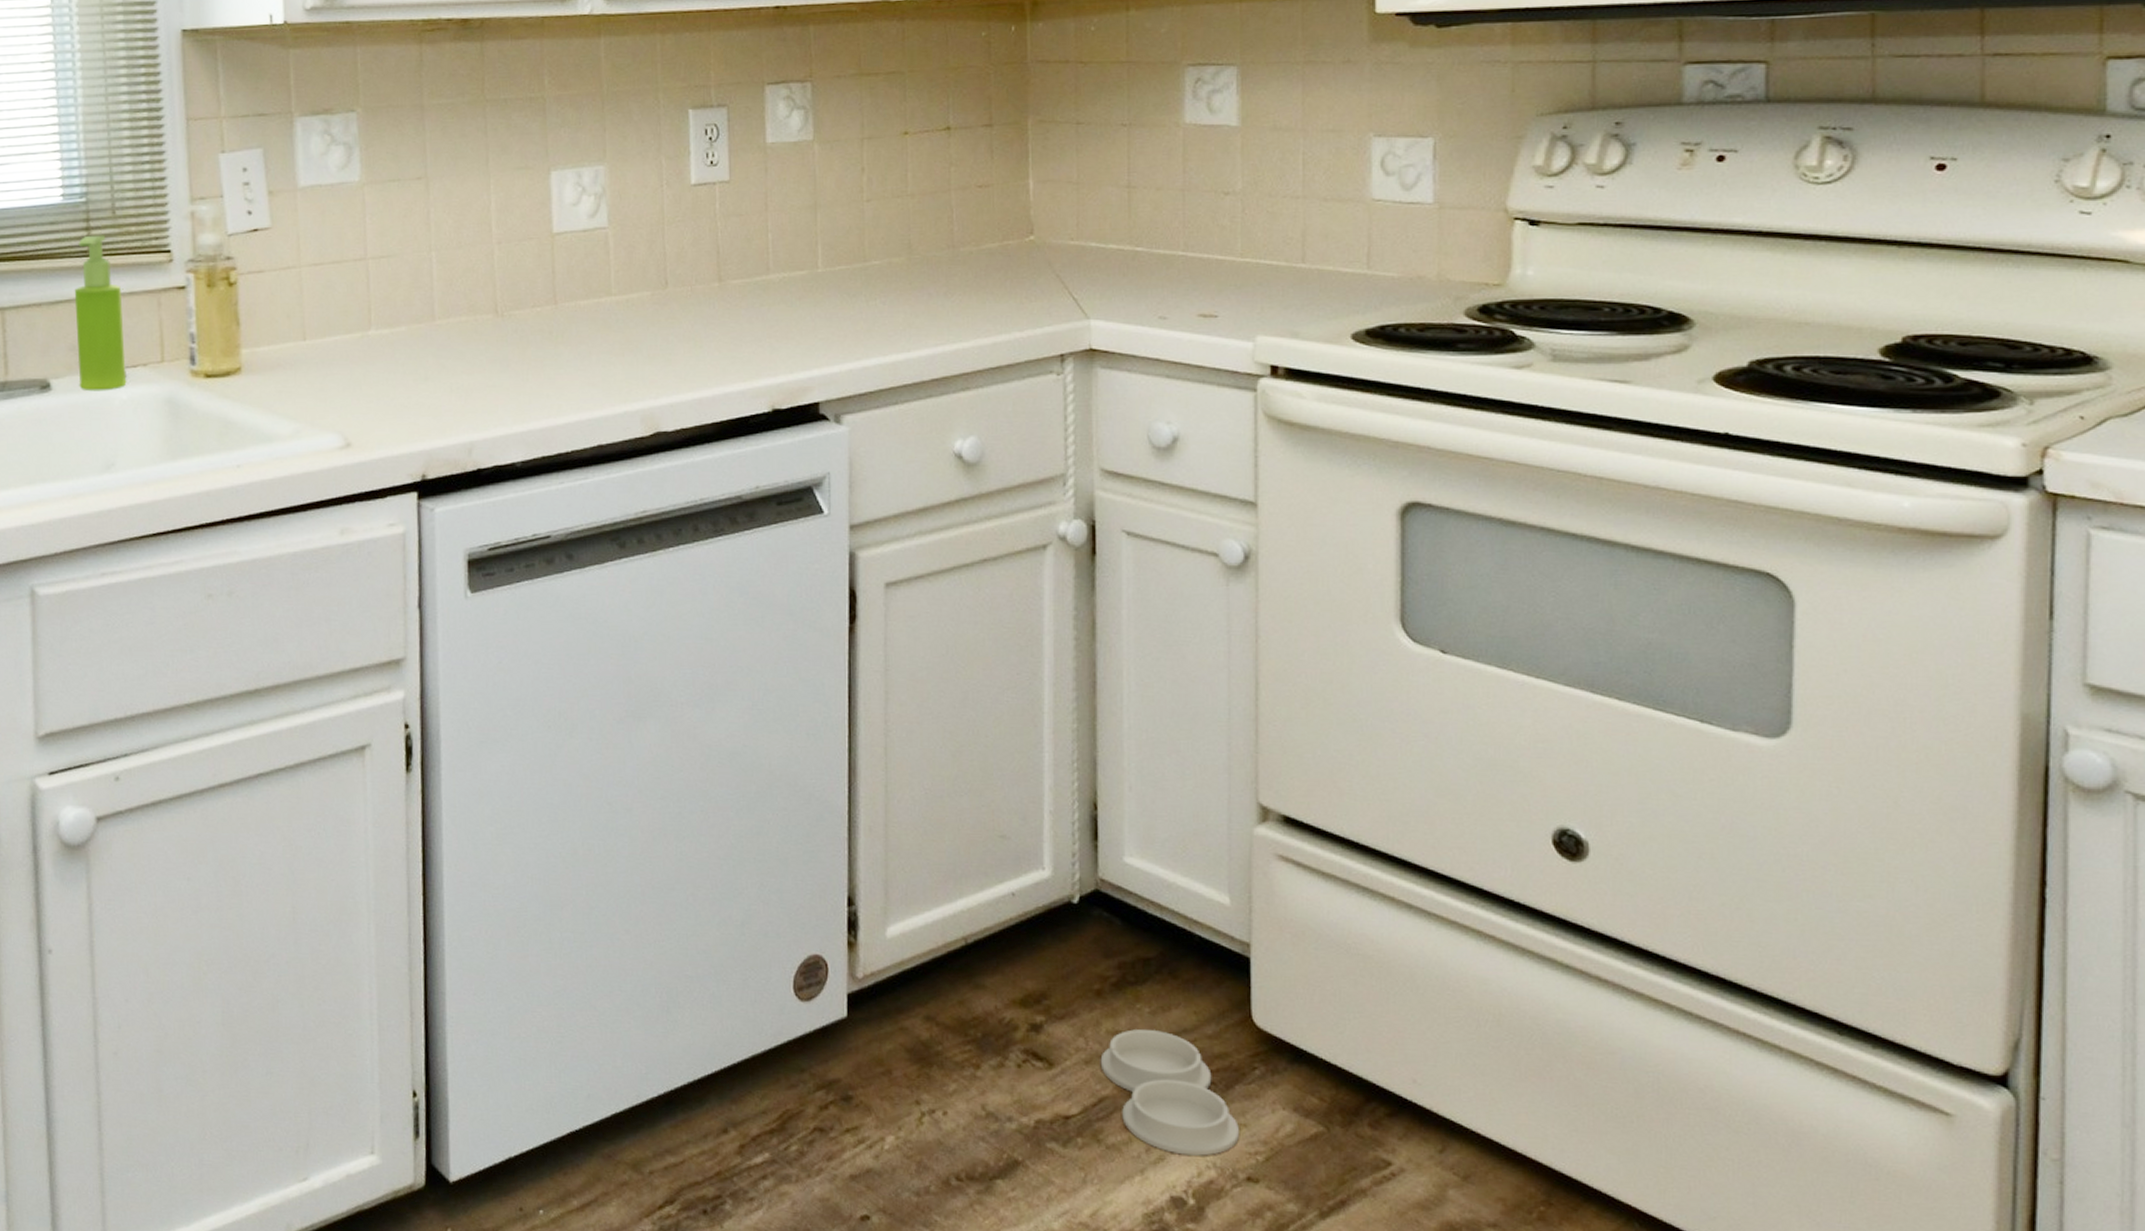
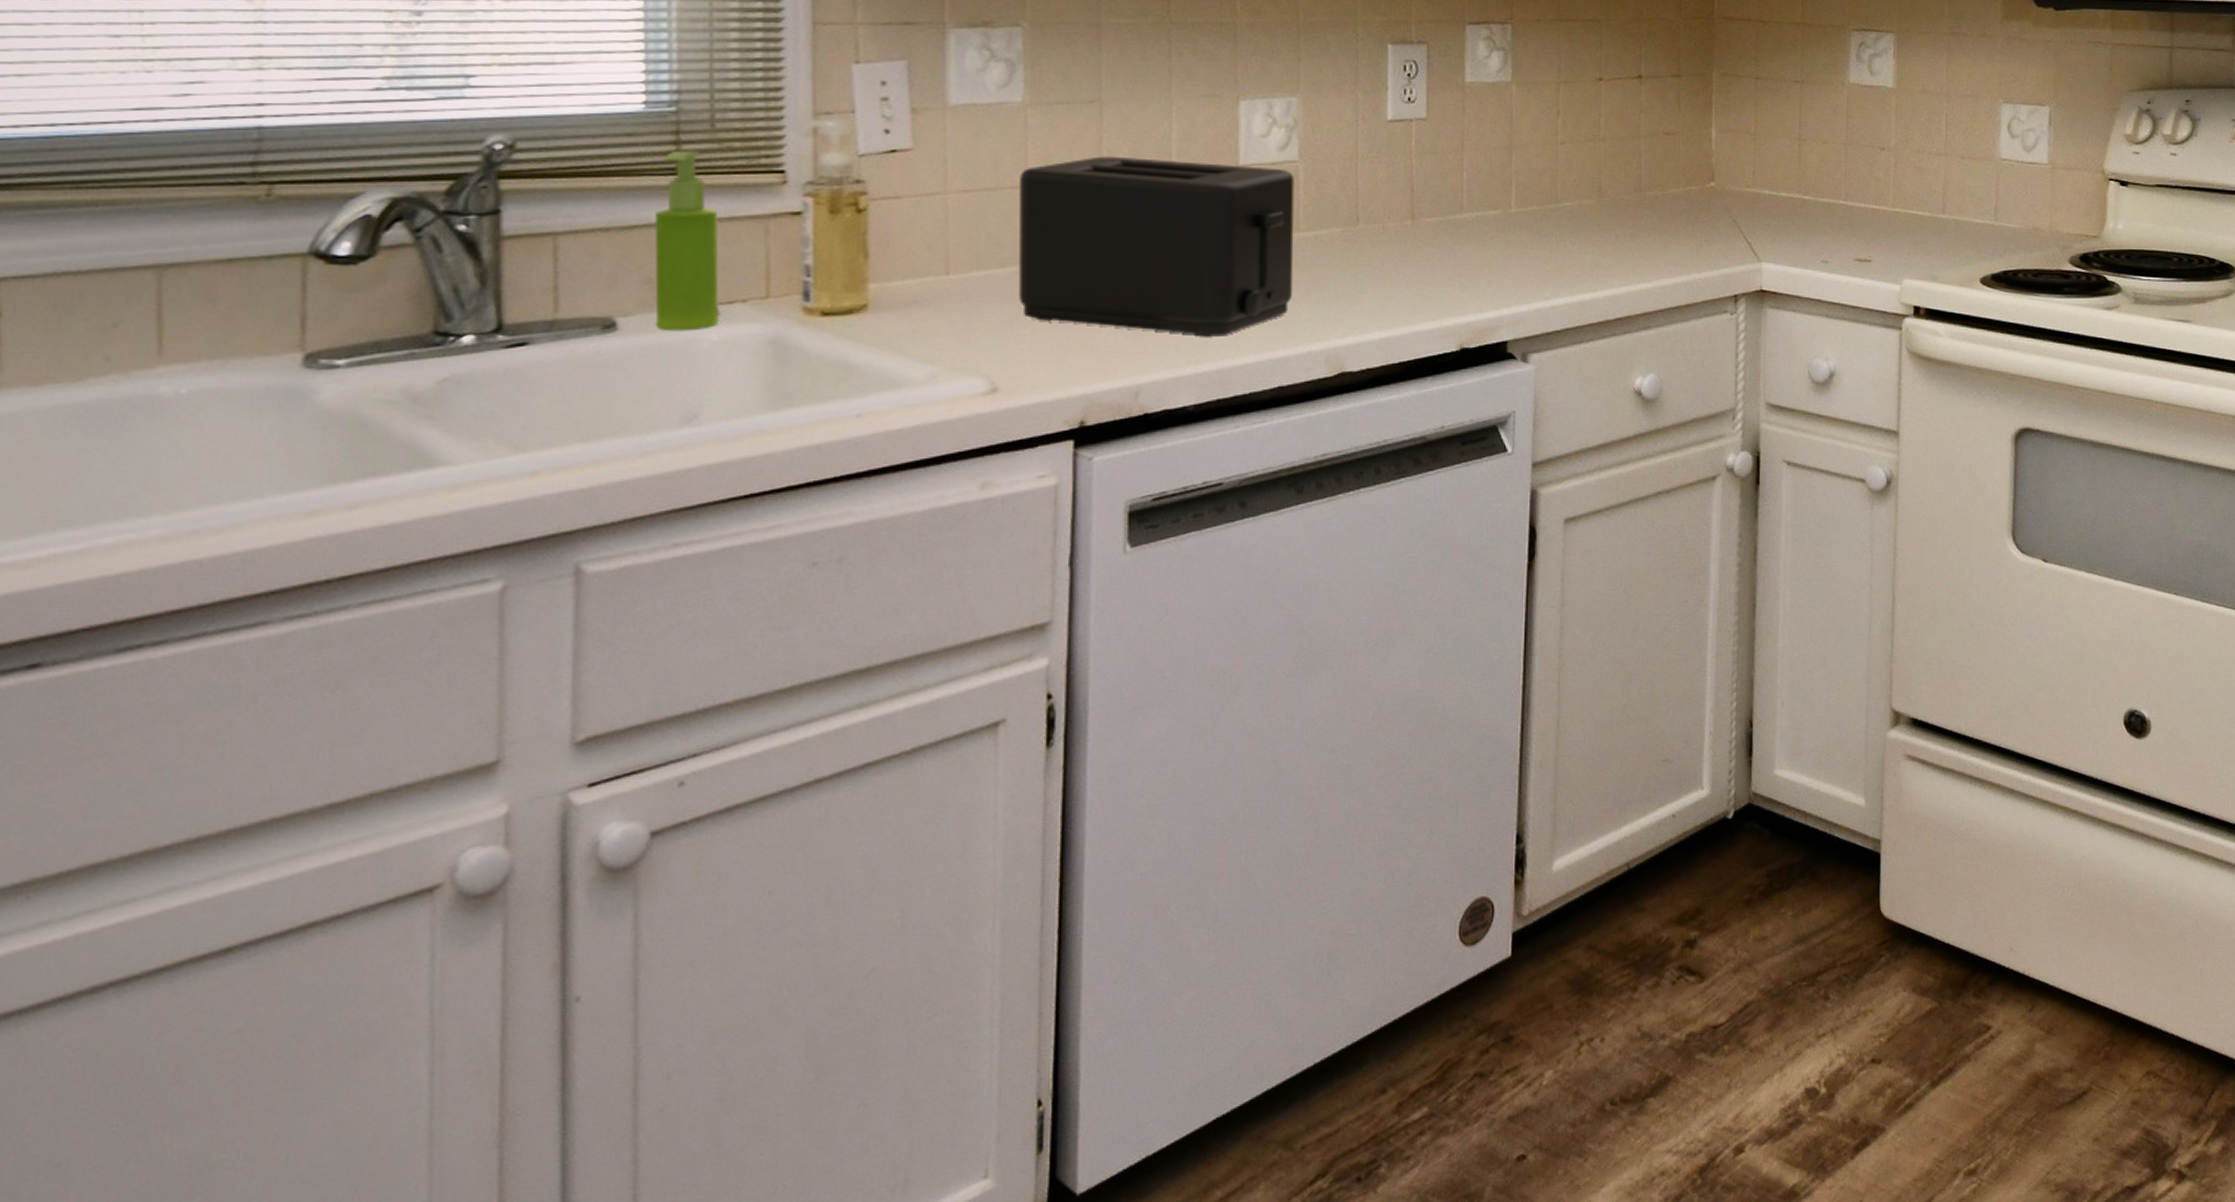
toaster: none [360,228,608,397] -> present [1019,156,1295,337]
pet bowl: present [1100,1029,1239,1156] -> none [1747,931,1866,1047]

